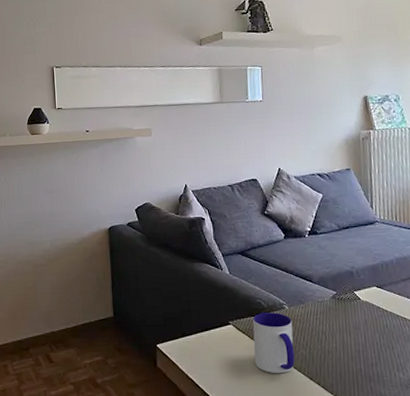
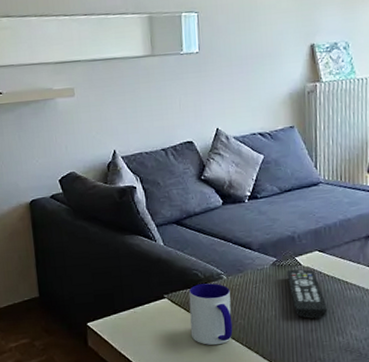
remote control: none [346,303,387,354] -> present [287,269,327,319]

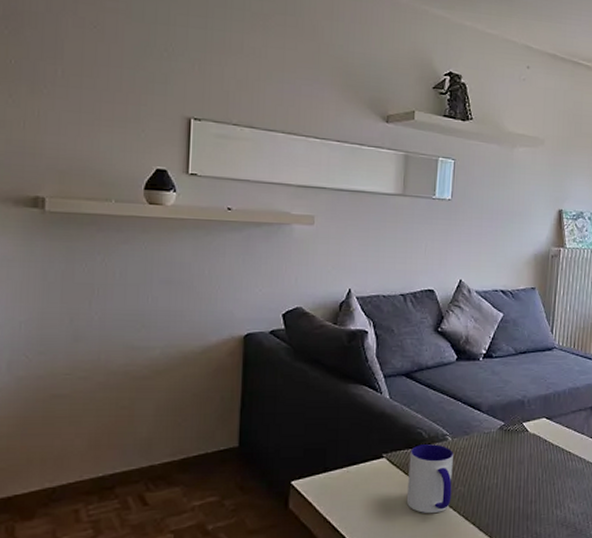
remote control: present [287,269,327,319] -> none [513,436,549,490]

